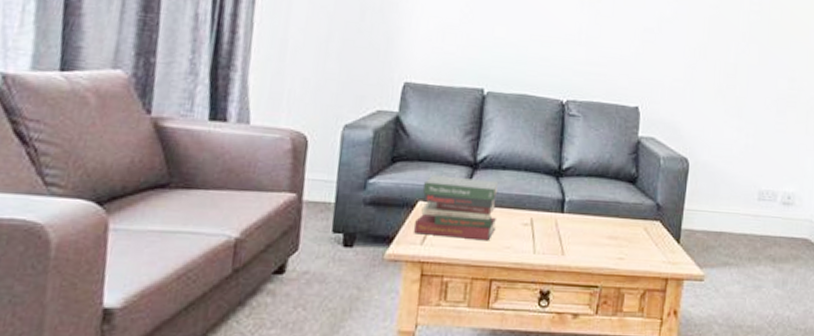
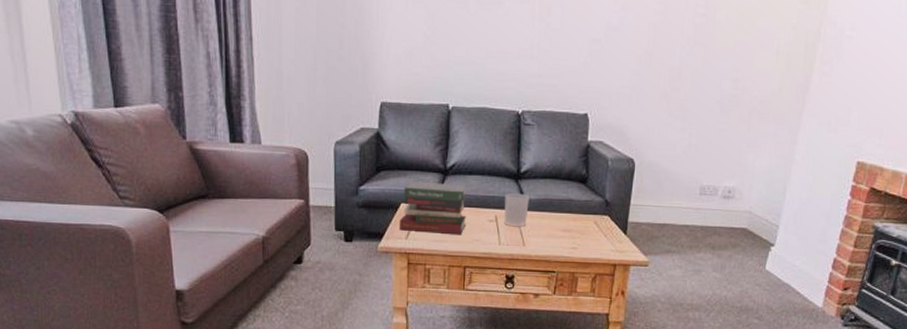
candle holder: none [540,192,571,233] -> present [504,192,529,227]

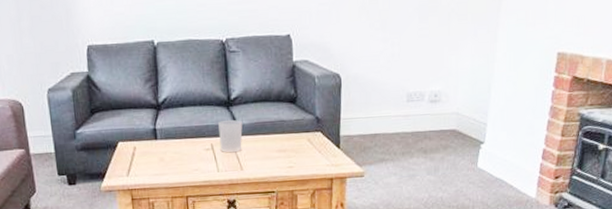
books: present [398,181,467,235] -> none [118,117,183,168]

